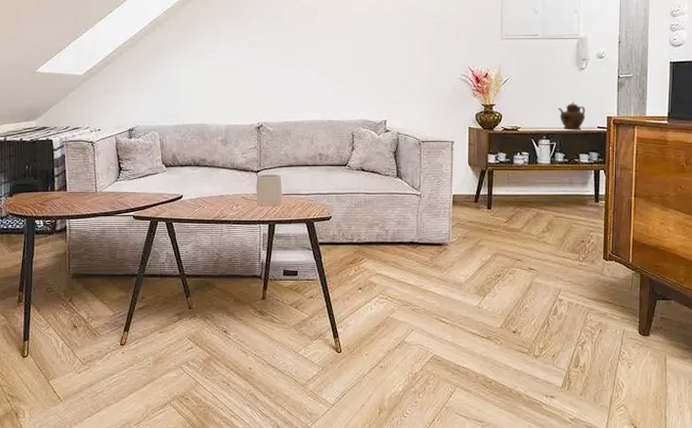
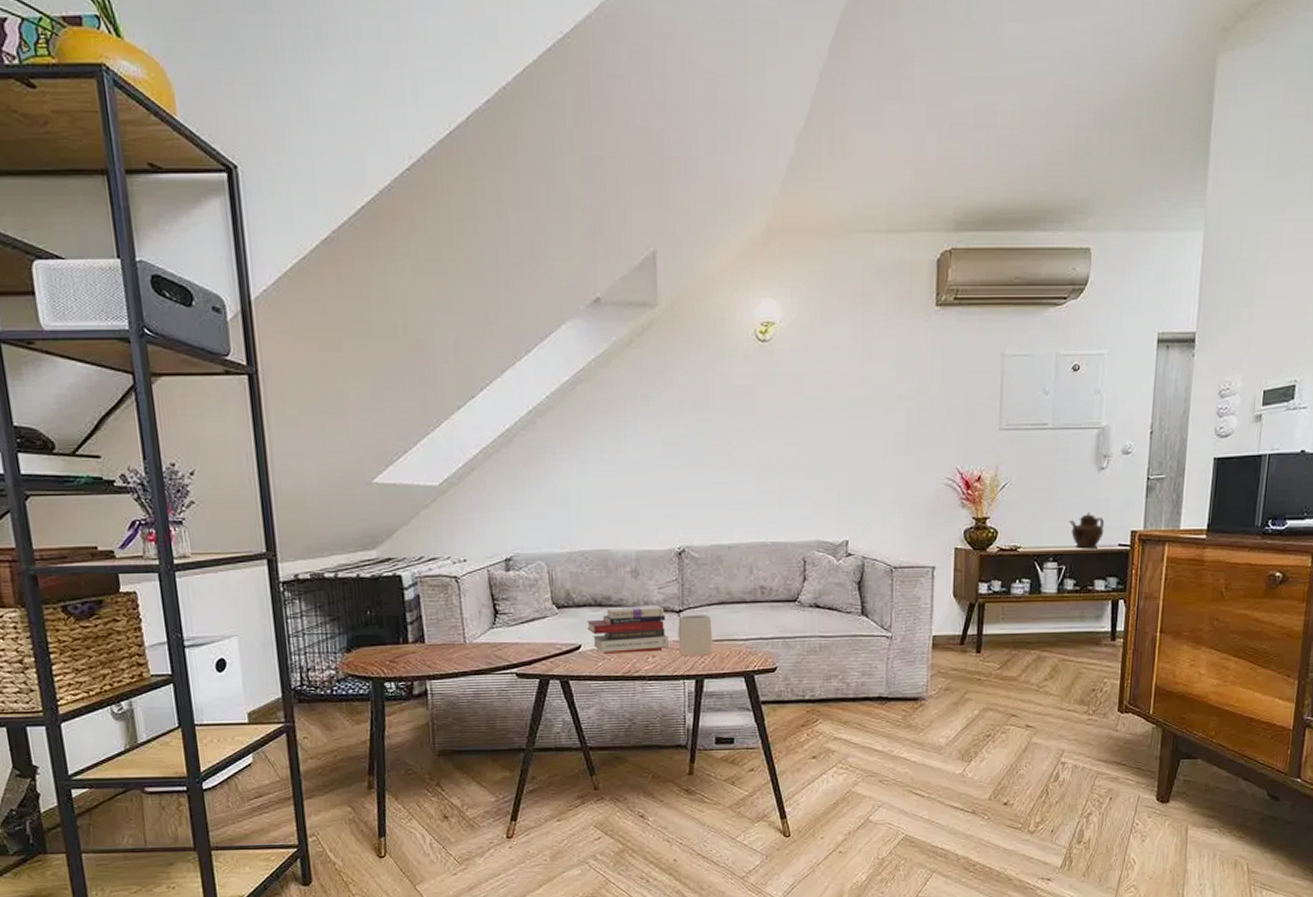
books: none [187,166,249,202] -> present [587,605,668,654]

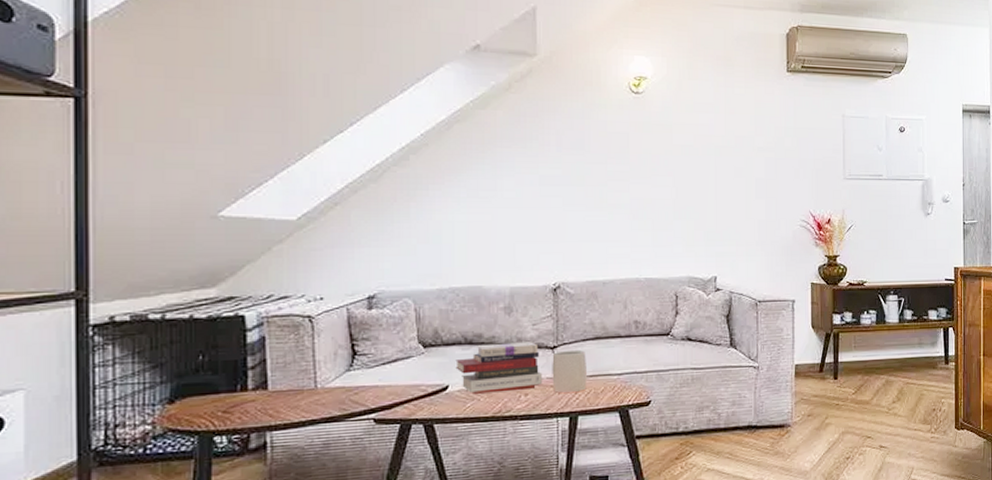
teapot: present [1069,512,1105,549] -> none [905,252,933,283]

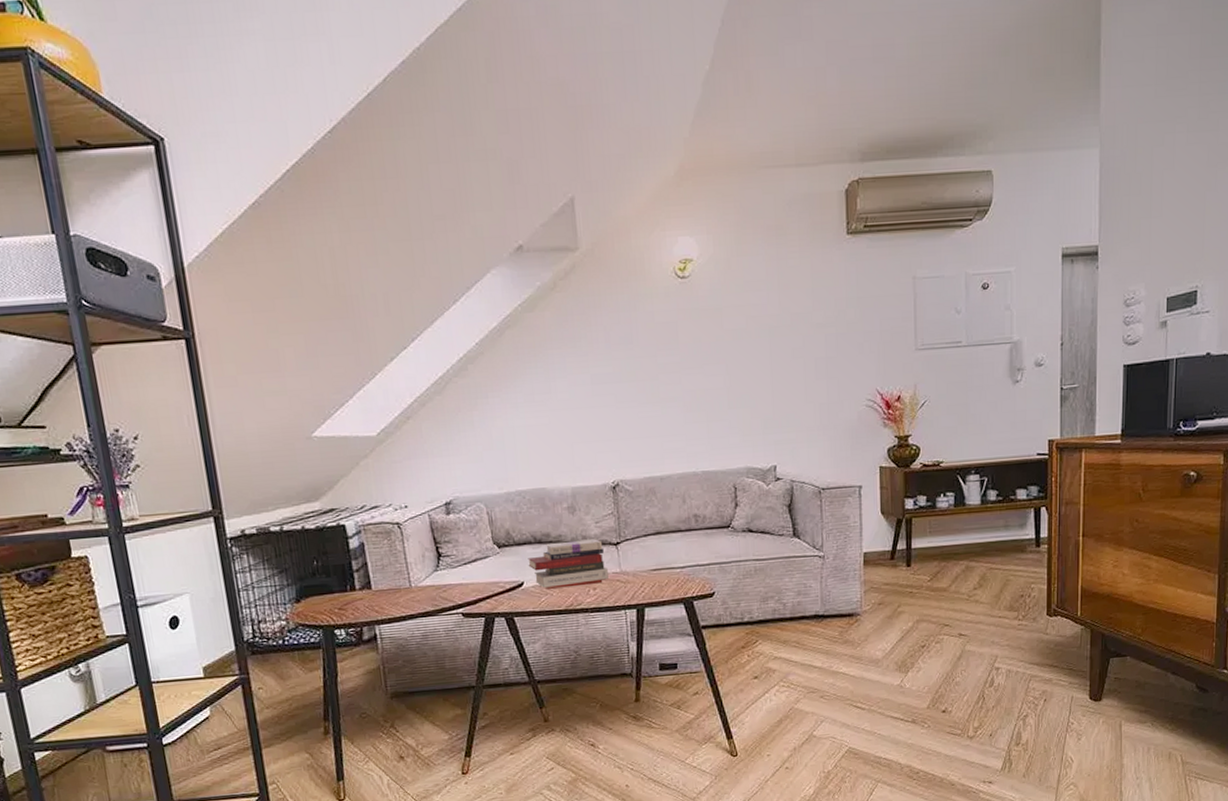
mug: present [552,350,587,394] -> none [616,545,651,588]

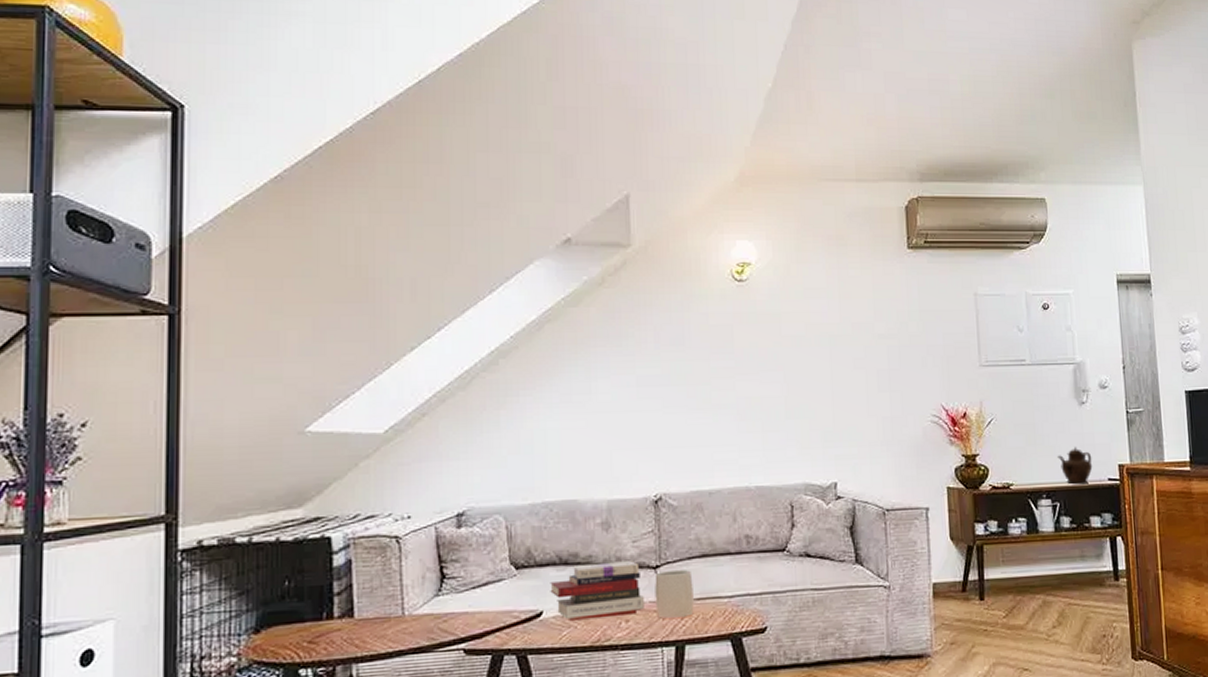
mug: none [616,545,651,588] -> present [655,570,694,620]
teapot: none [988,425,1023,460] -> present [1057,447,1093,485]

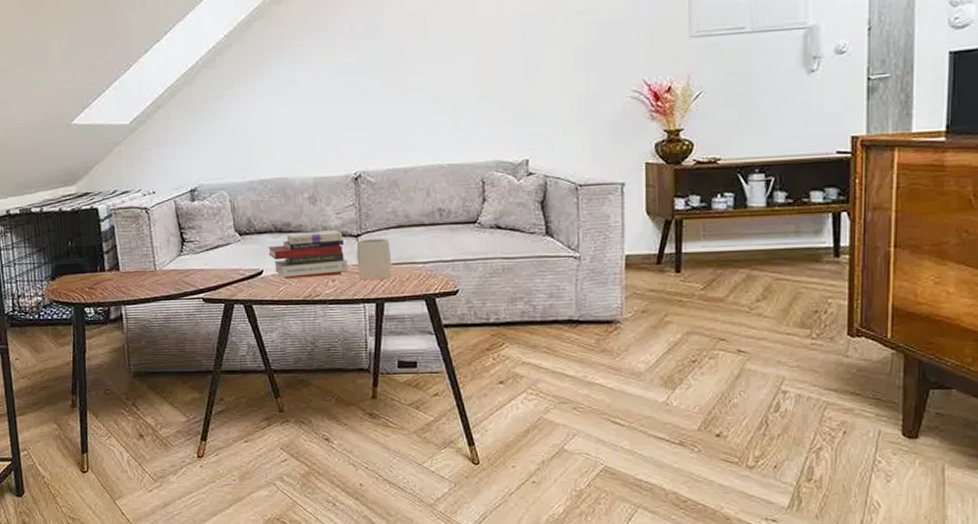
teapot: present [1057,447,1093,485] -> none [776,119,819,159]

